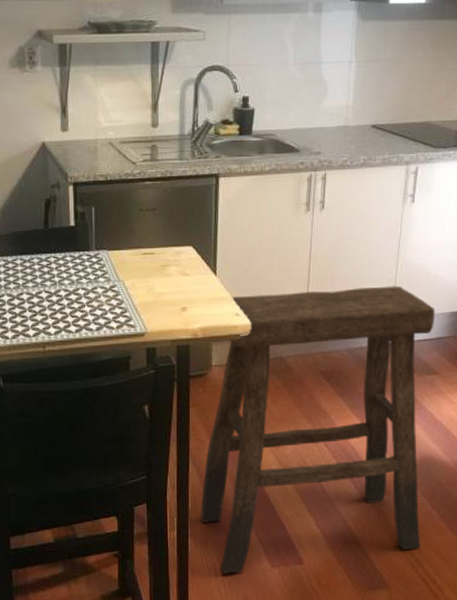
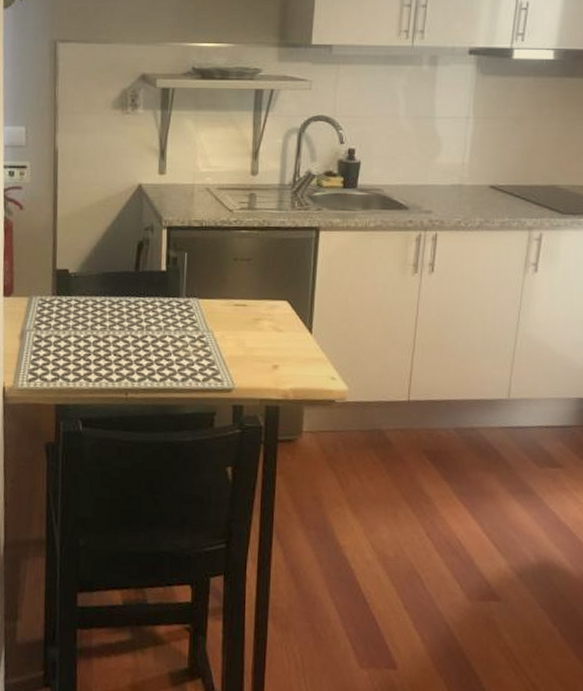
stool: present [200,285,435,574] -> none [282,358,560,671]

